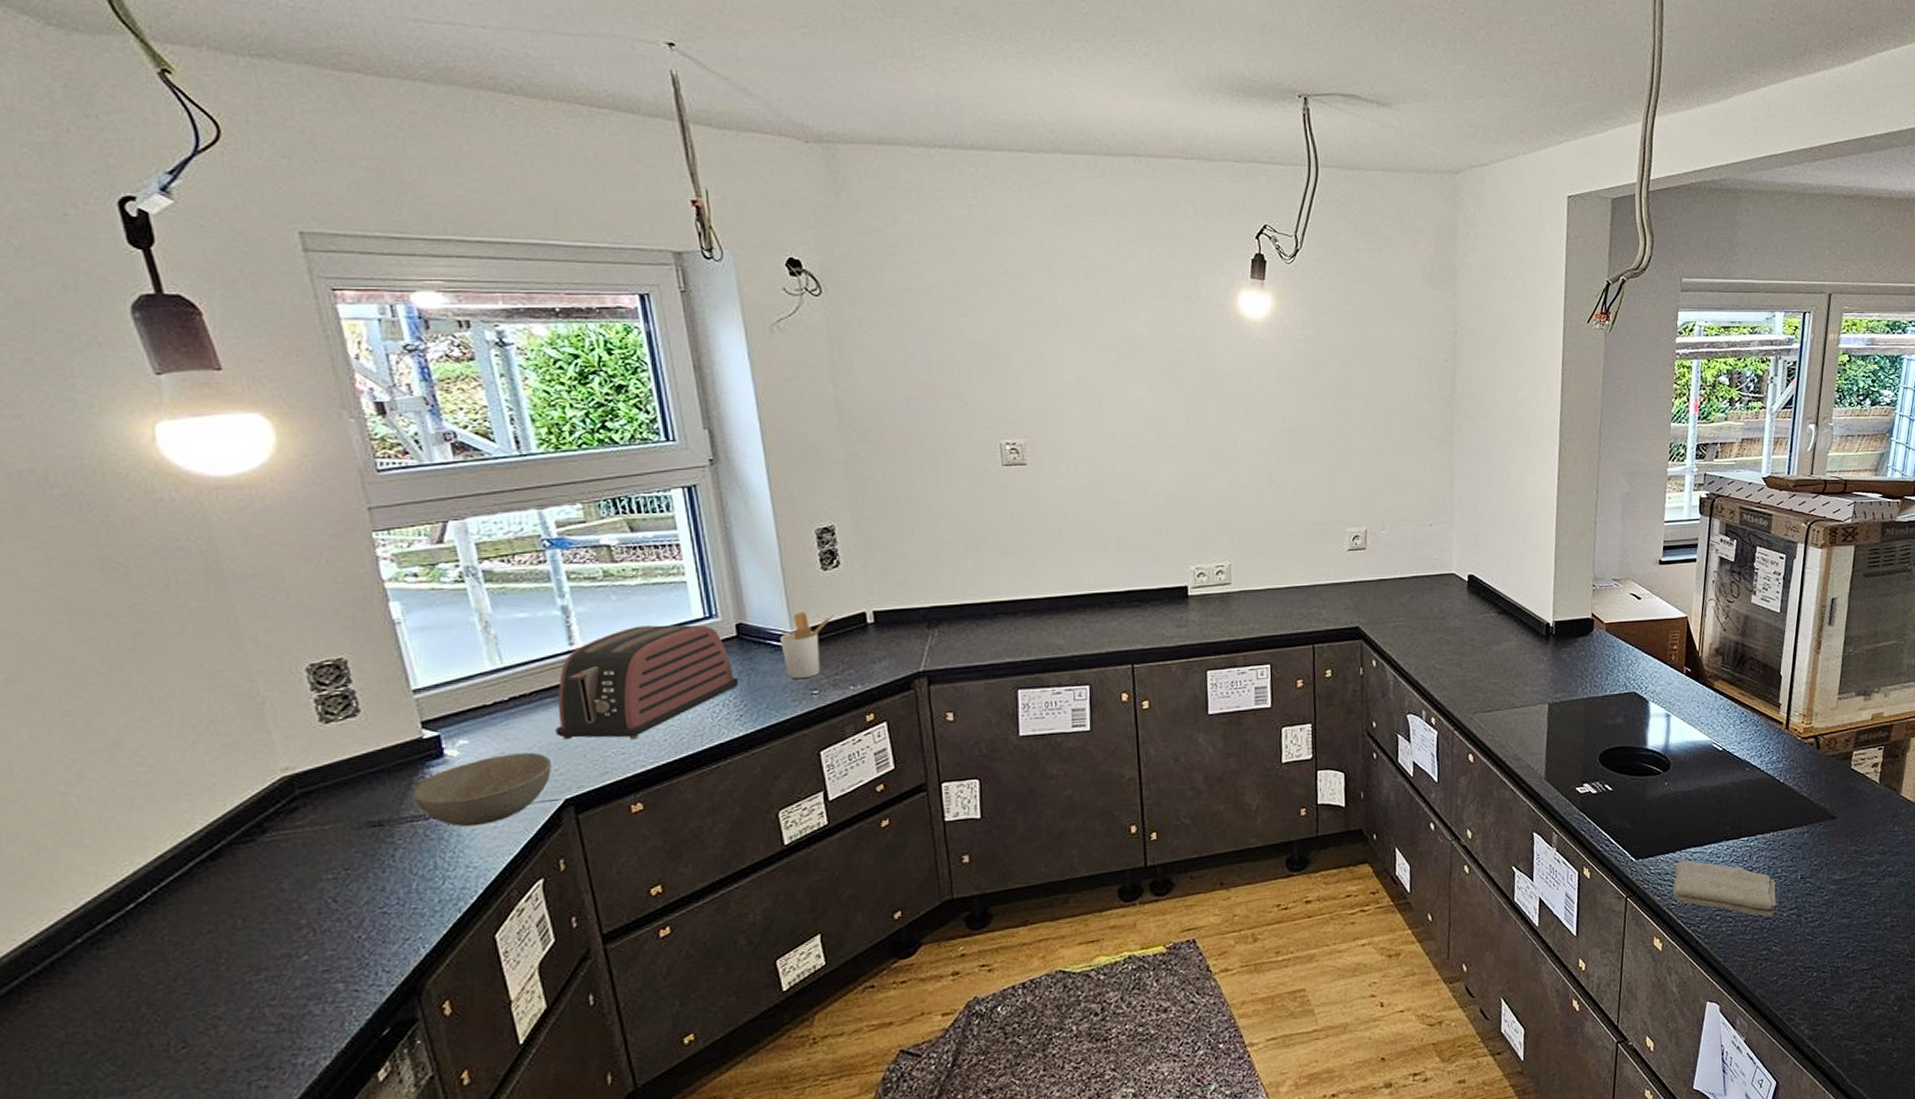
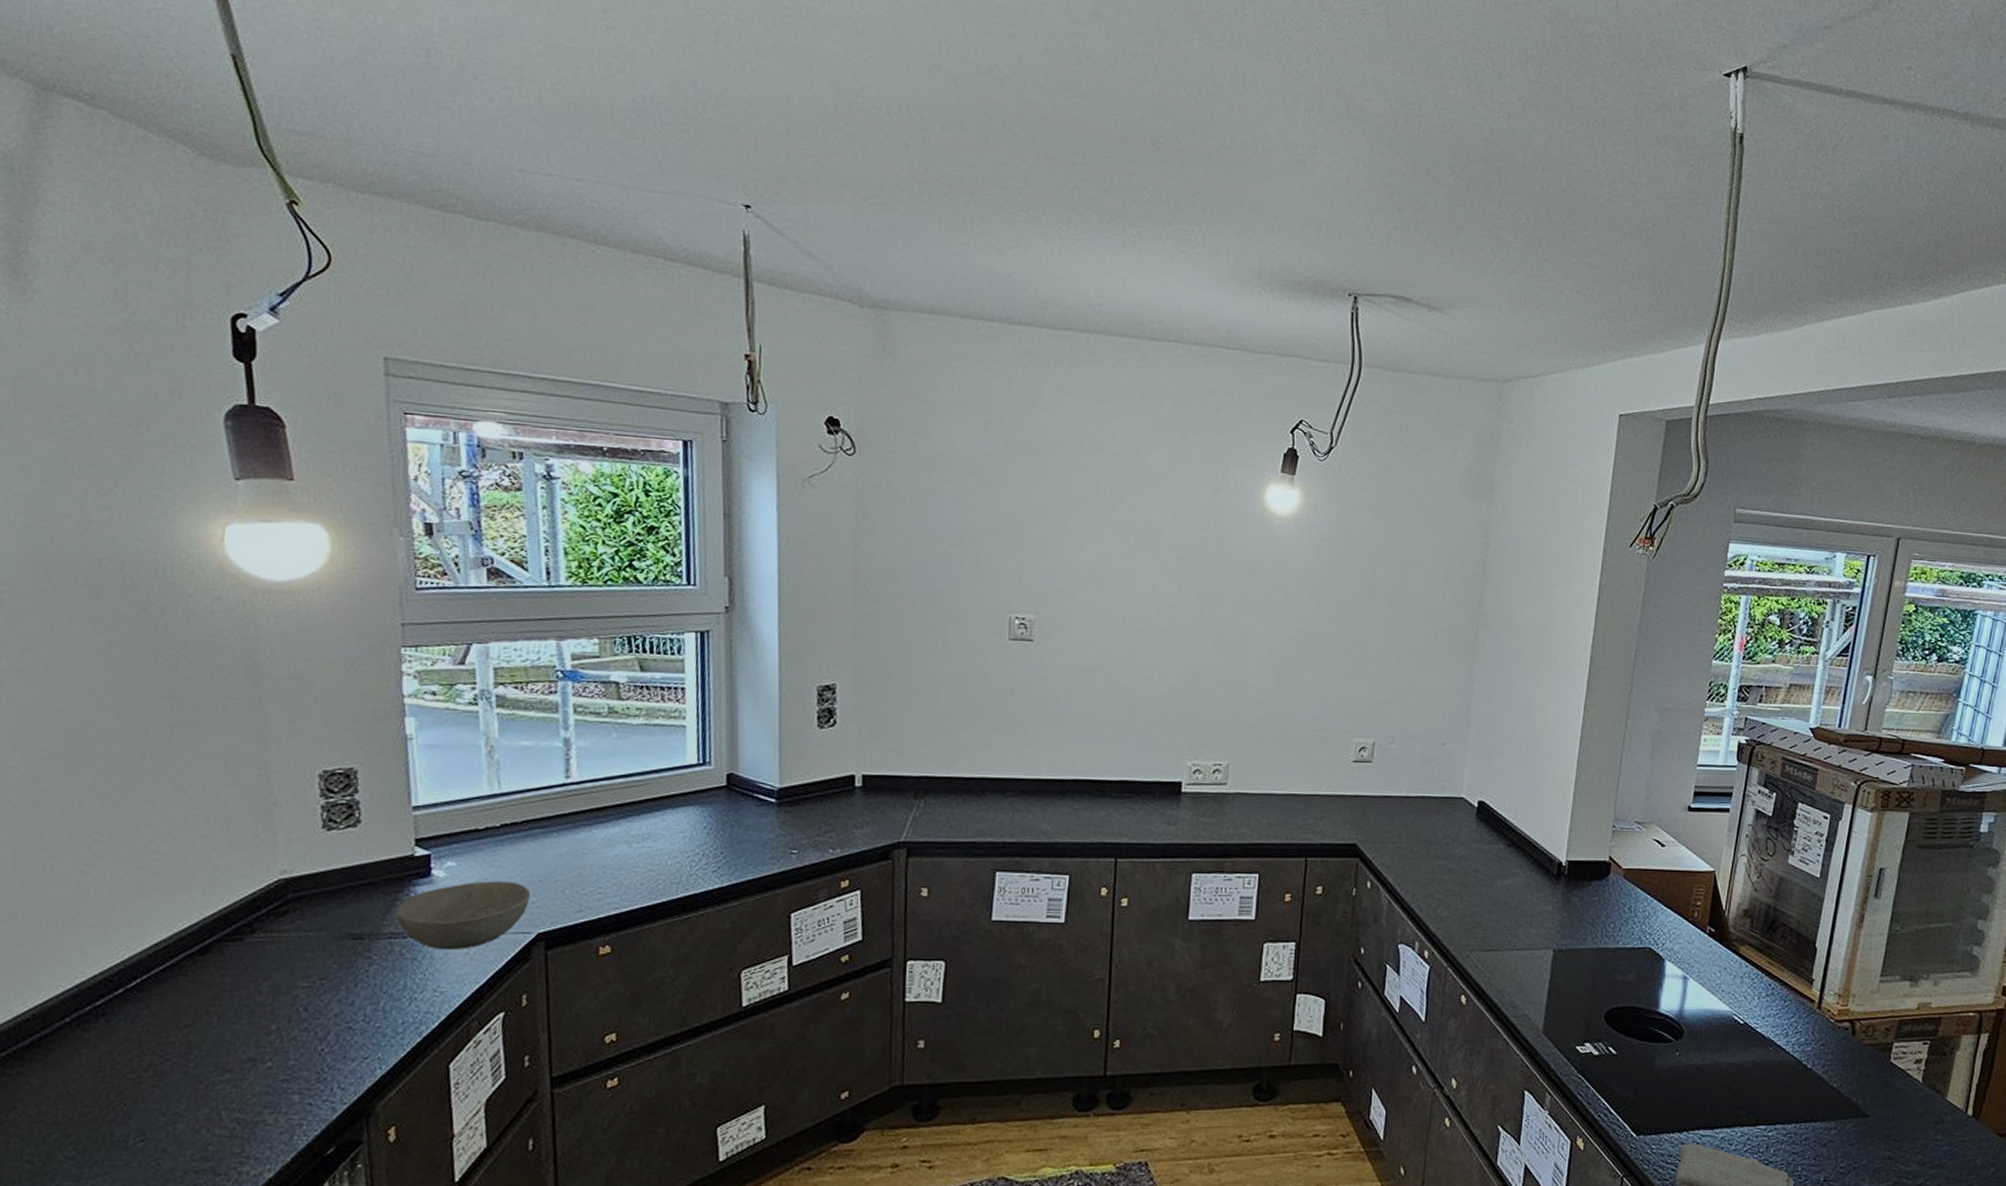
toaster: present [555,624,739,741] -> none [539,766,722,881]
utensil holder: present [780,611,834,679] -> none [767,767,823,837]

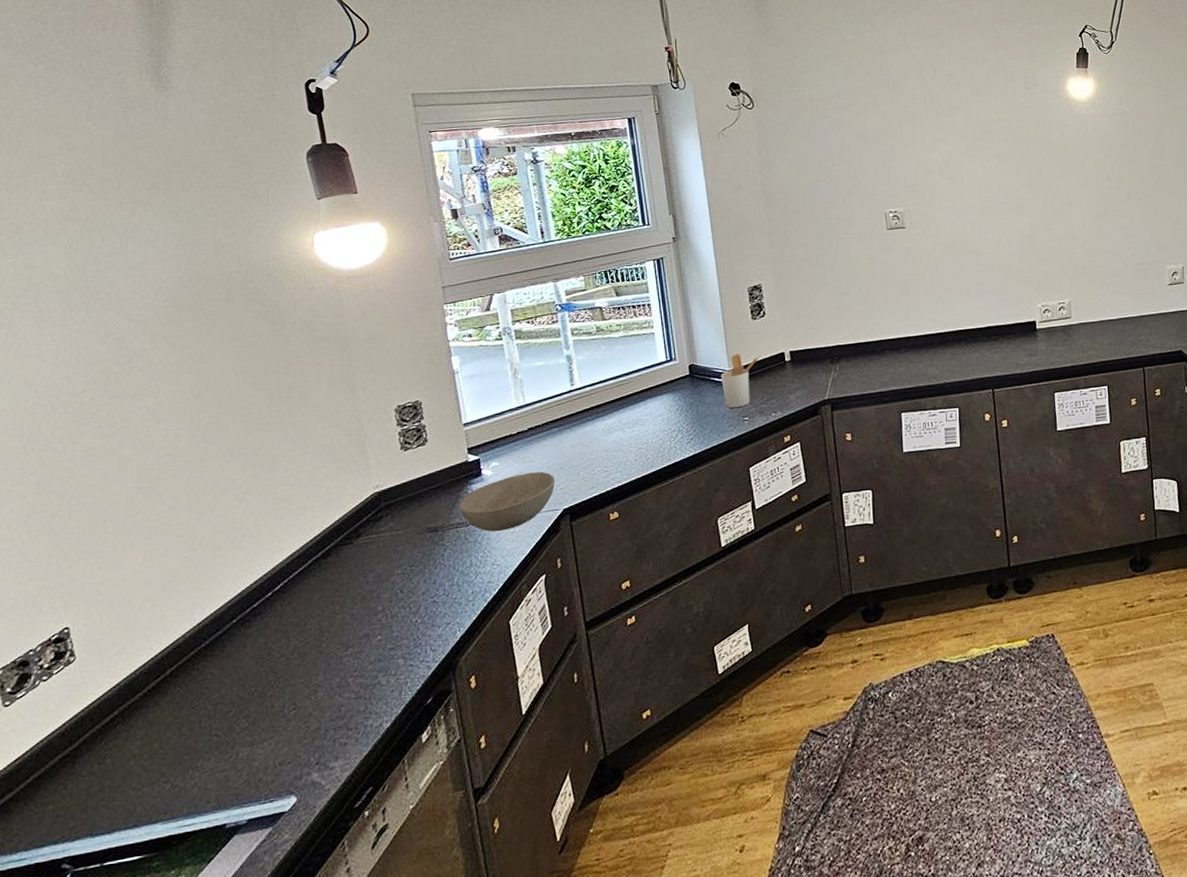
utensil holder: none [767,767,823,837] -> present [721,353,760,408]

